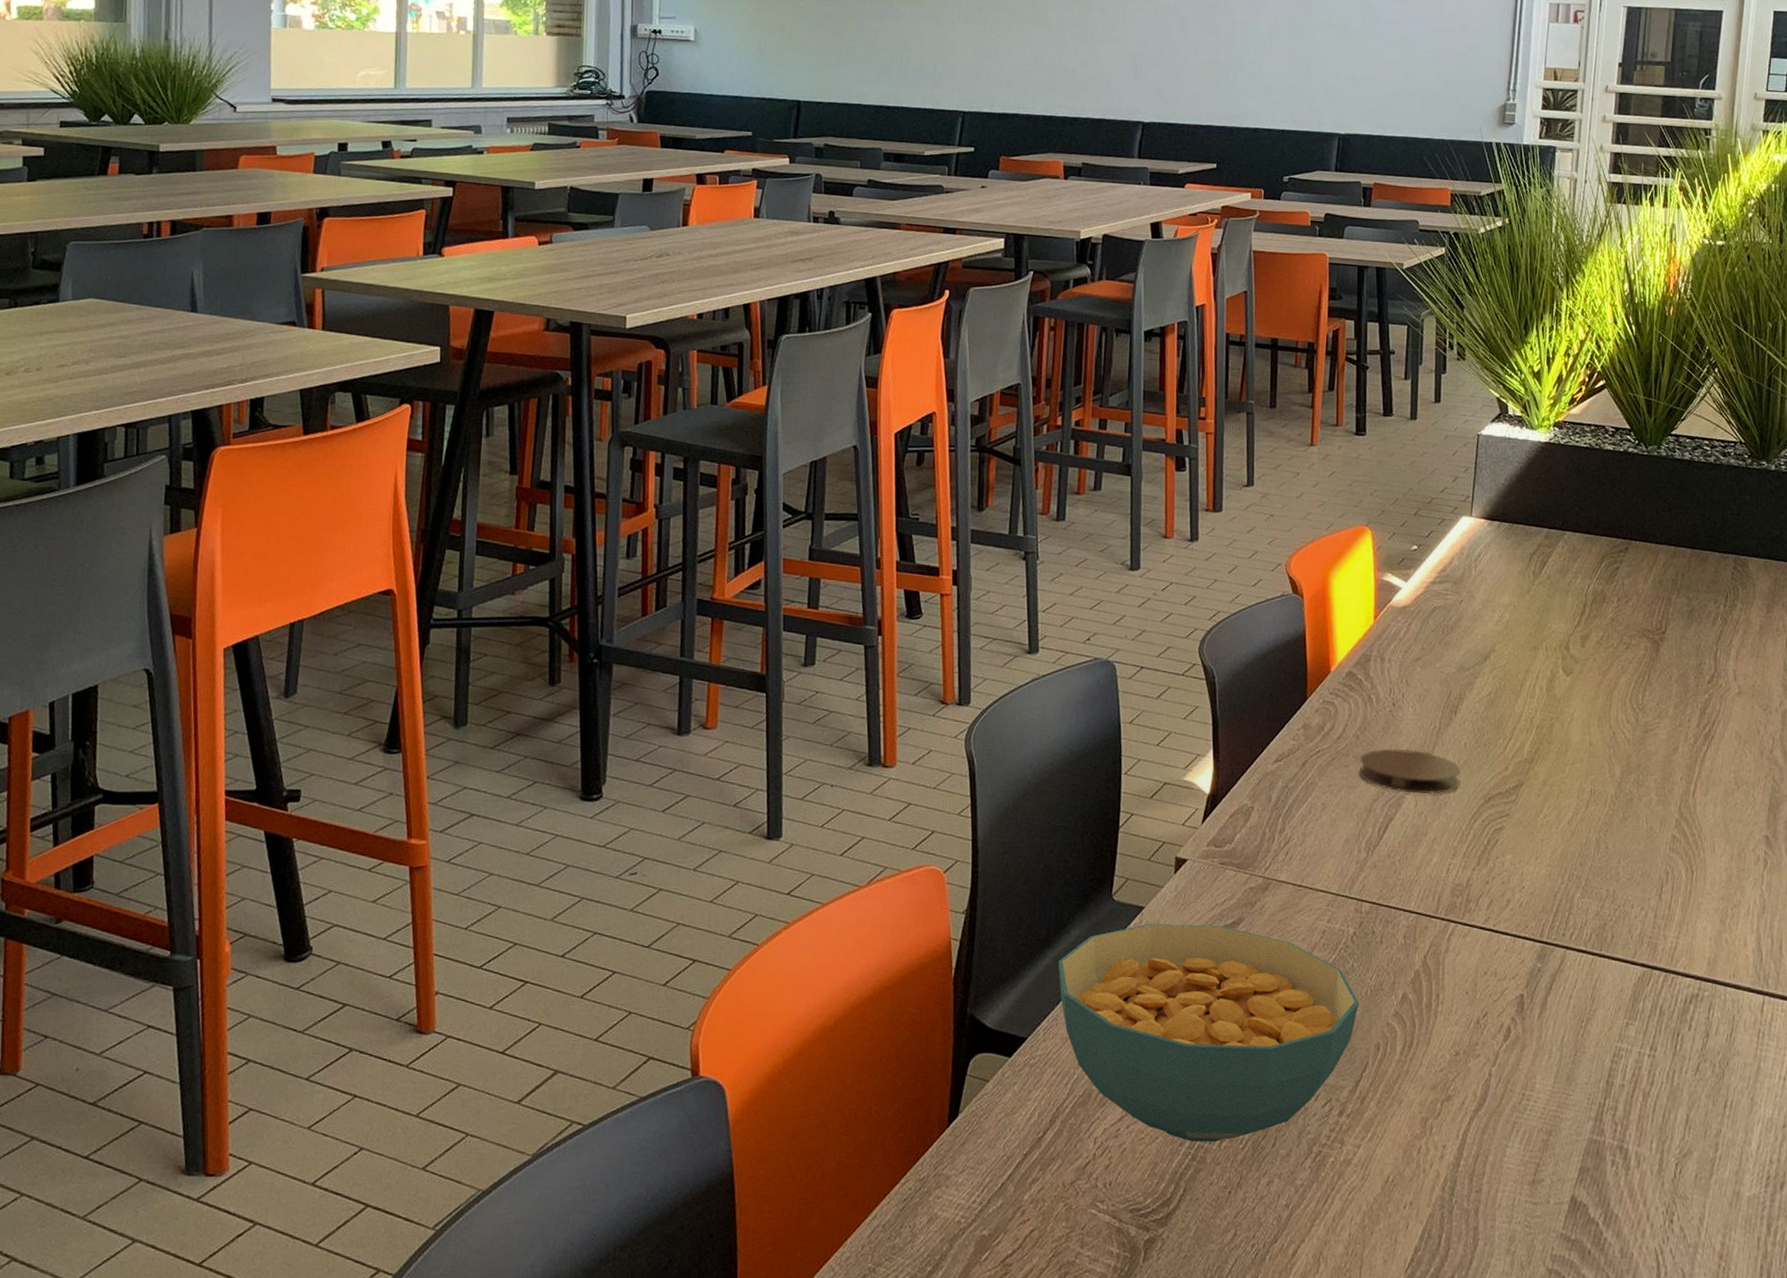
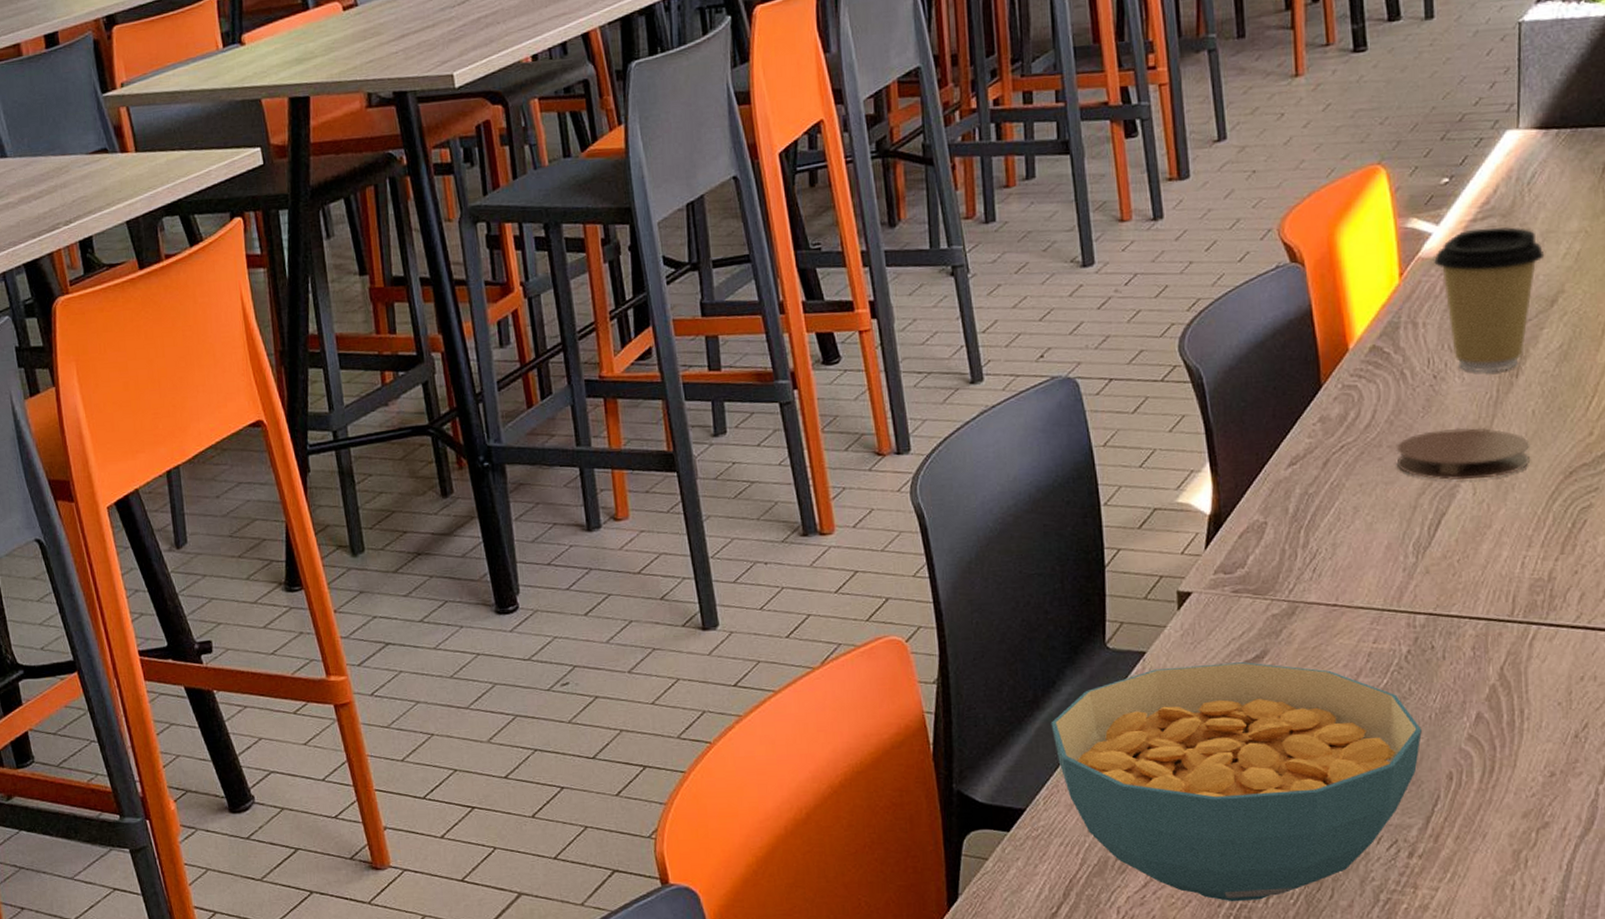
coffee cup: none [1401,590,1483,708] -> present [1434,227,1545,372]

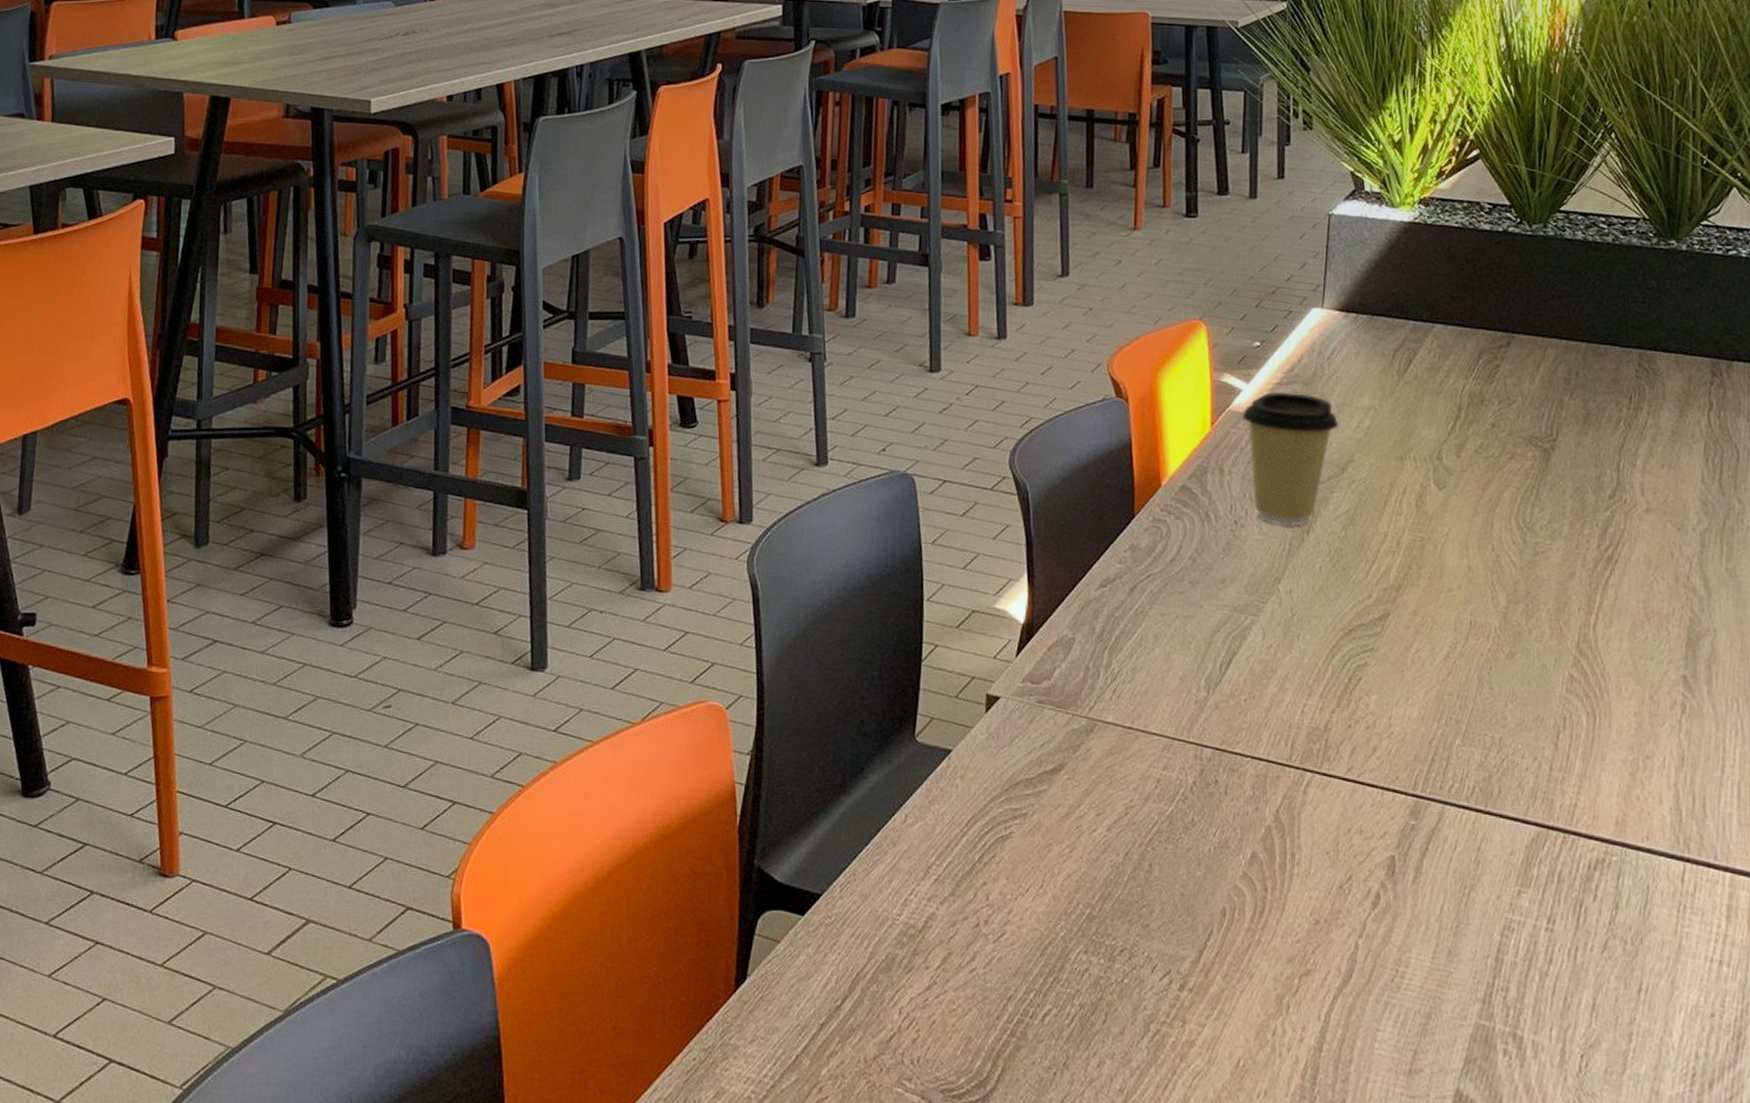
cereal bowl: present [1050,662,1422,902] -> none [855,768,1201,1017]
coaster: present [1396,428,1530,480] -> none [1196,573,1316,625]

